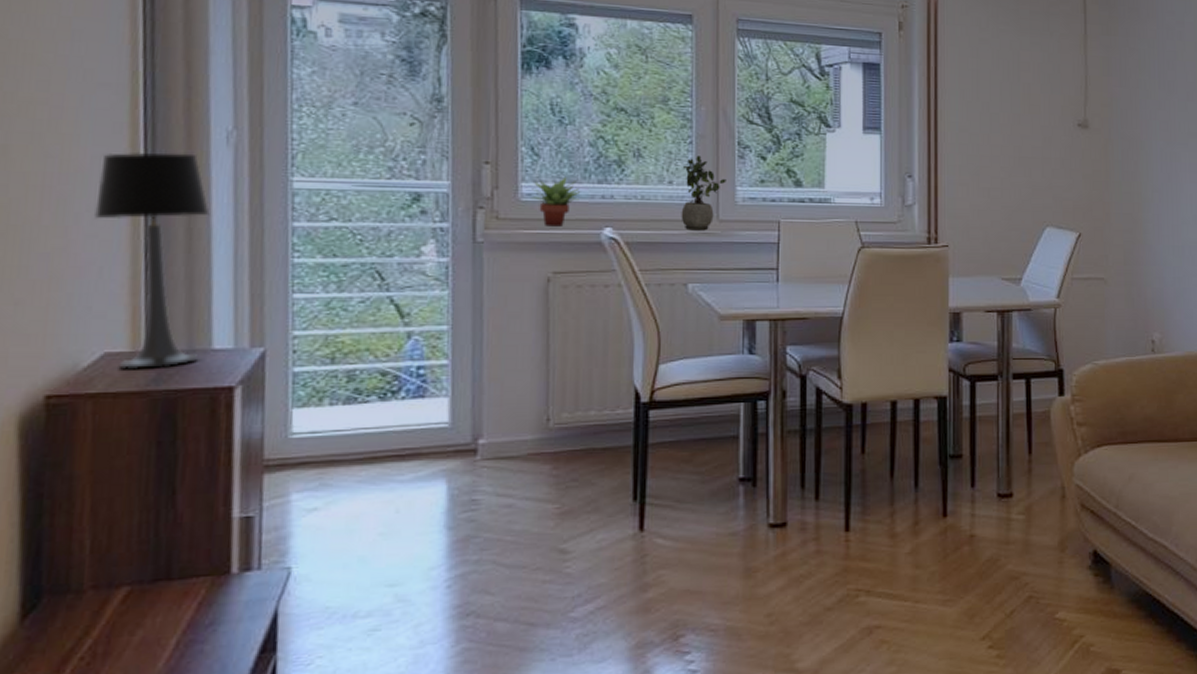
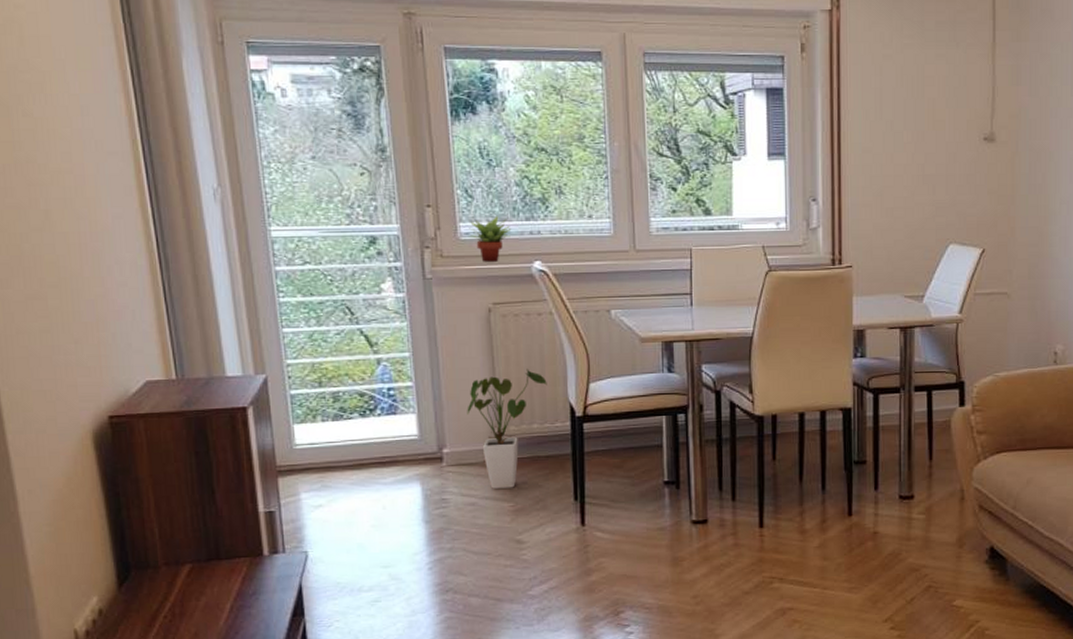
table lamp: present [94,152,210,370] -> none [121,210,217,395]
house plant: none [511,347,610,487] -> present [467,369,547,489]
potted plant: present [681,155,726,231] -> none [601,190,641,261]

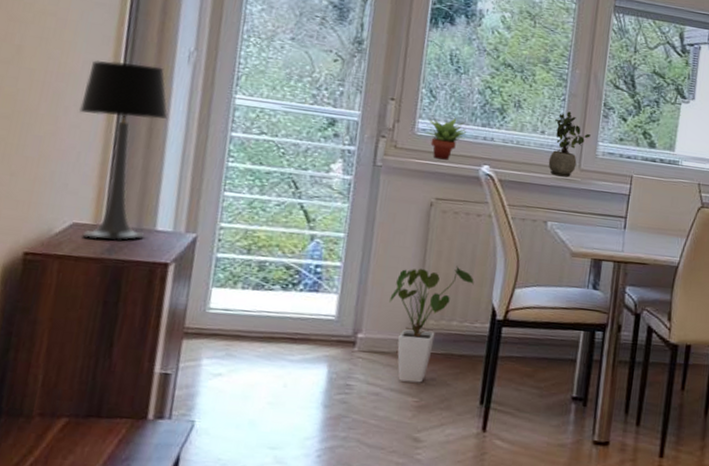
table lamp: none [121,210,217,395] -> present [79,60,168,241]
potted plant: none [601,190,641,261] -> present [548,111,591,178]

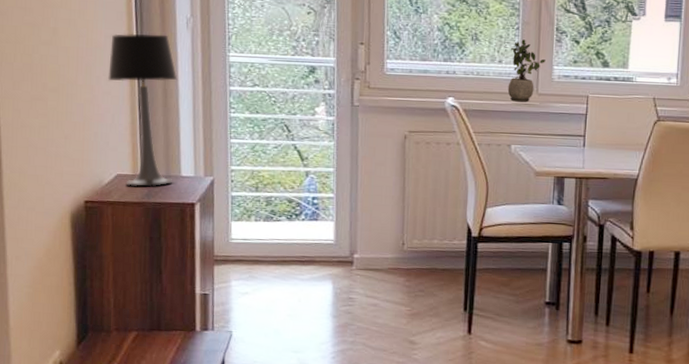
house plant: present [389,266,474,383] -> none [377,191,449,294]
succulent plant: present [424,117,467,161] -> none [393,55,431,97]

